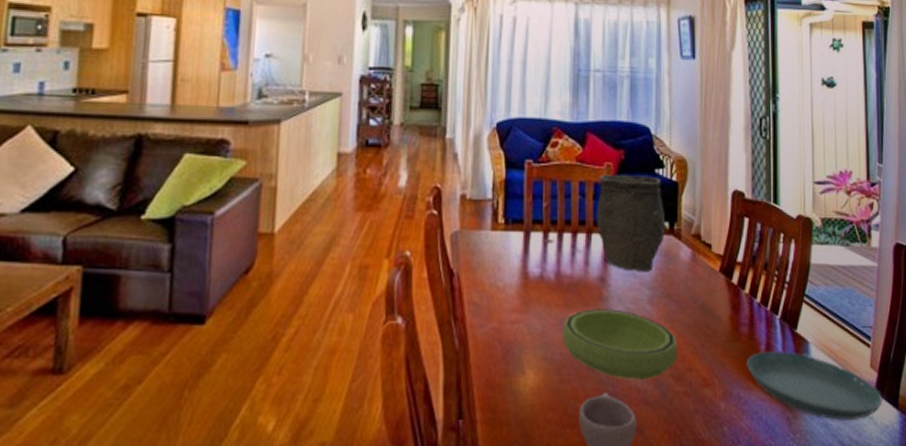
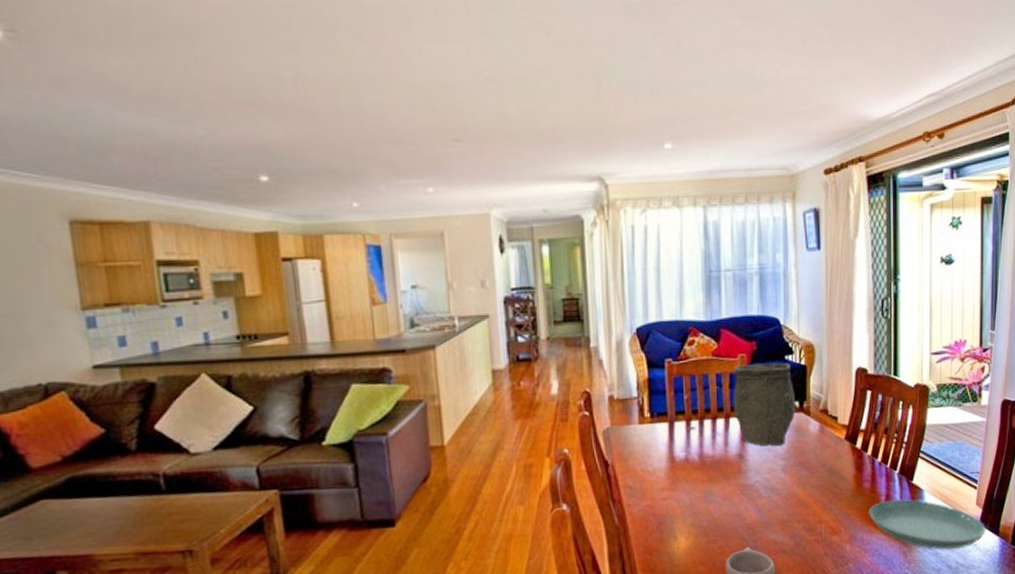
bowl: present [562,309,677,380] -> none [708,479,808,535]

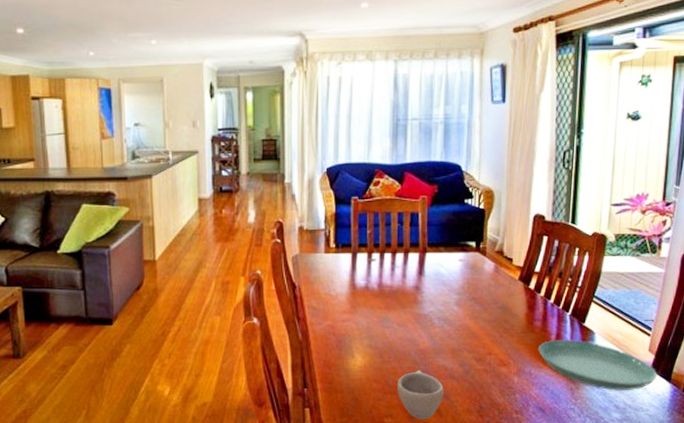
vase: present [733,362,796,447] -> none [412,205,473,282]

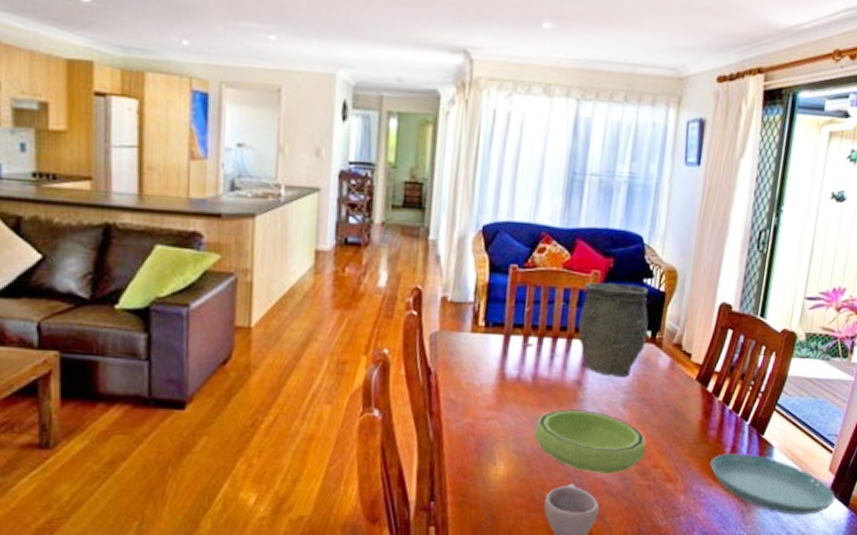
bowl: none [384,310,479,361] -> present [534,409,646,474]
vase: none [412,205,473,282] -> present [578,282,649,378]

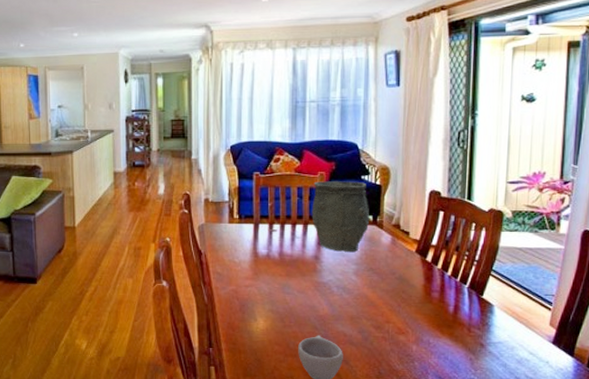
bowl: present [534,409,646,474] -> none [285,278,377,327]
saucer: present [710,453,836,515] -> none [437,311,560,363]

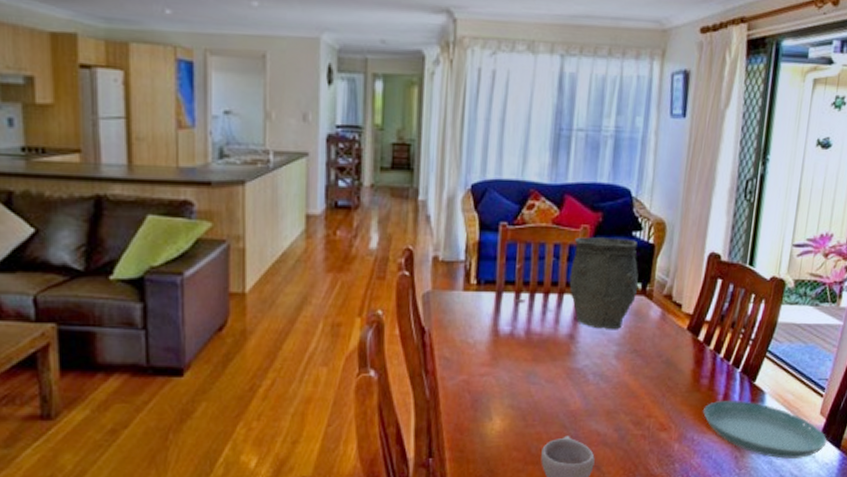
saucer: none [437,311,560,363] -> present [703,401,827,459]

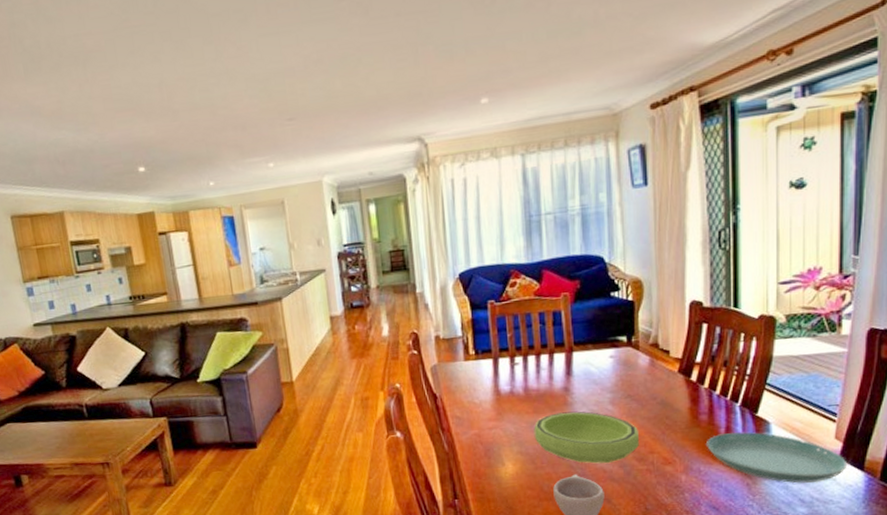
bowl: none [529,363,639,425] -> present [534,411,639,464]
vase: present [569,237,639,330] -> none [557,299,624,380]

